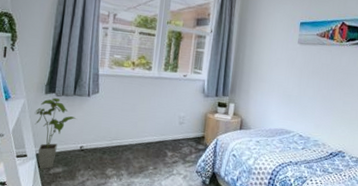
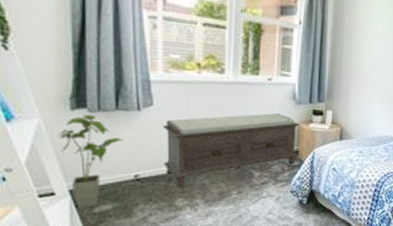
bench: none [101,103,206,159] -> present [162,113,299,187]

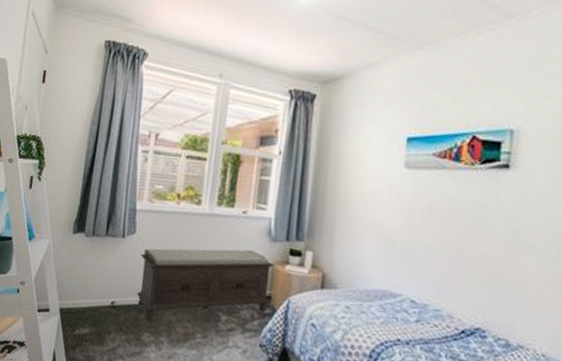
house plant: present [58,115,124,209] -> none [60,238,108,329]

